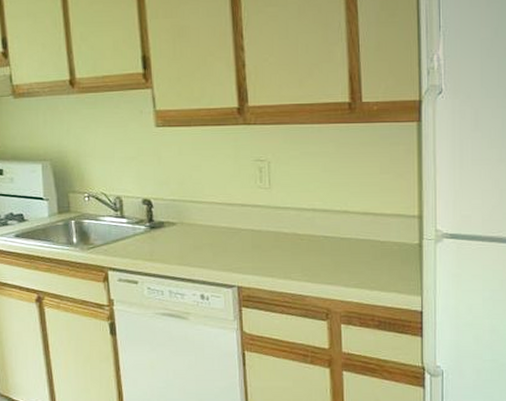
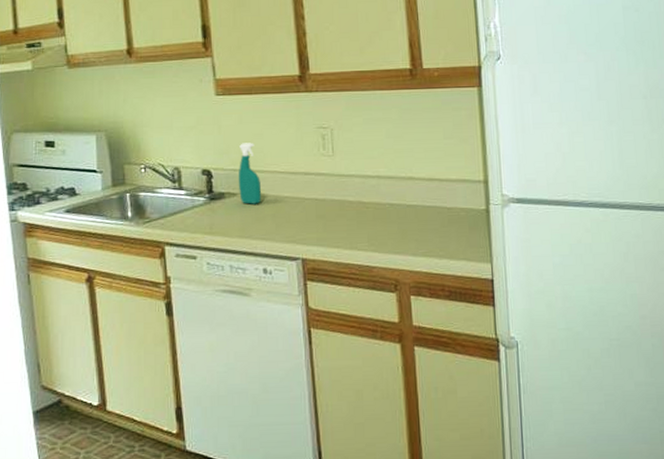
spray bottle: none [177,174,200,234] -> present [238,142,262,204]

